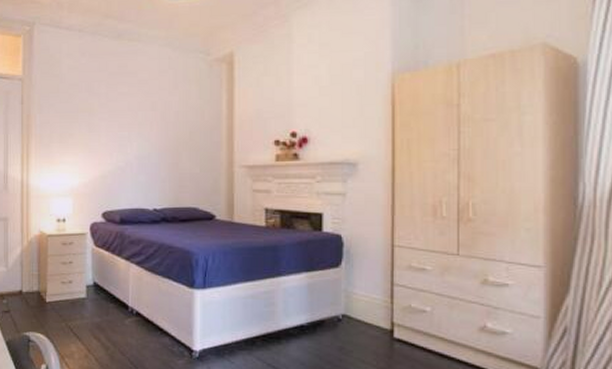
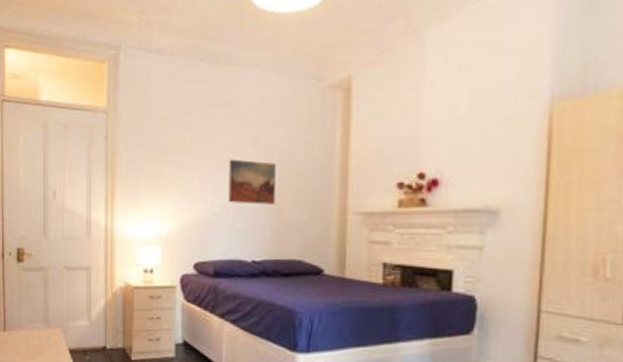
wall art: none [132,121,172,160] -> present [228,159,276,205]

